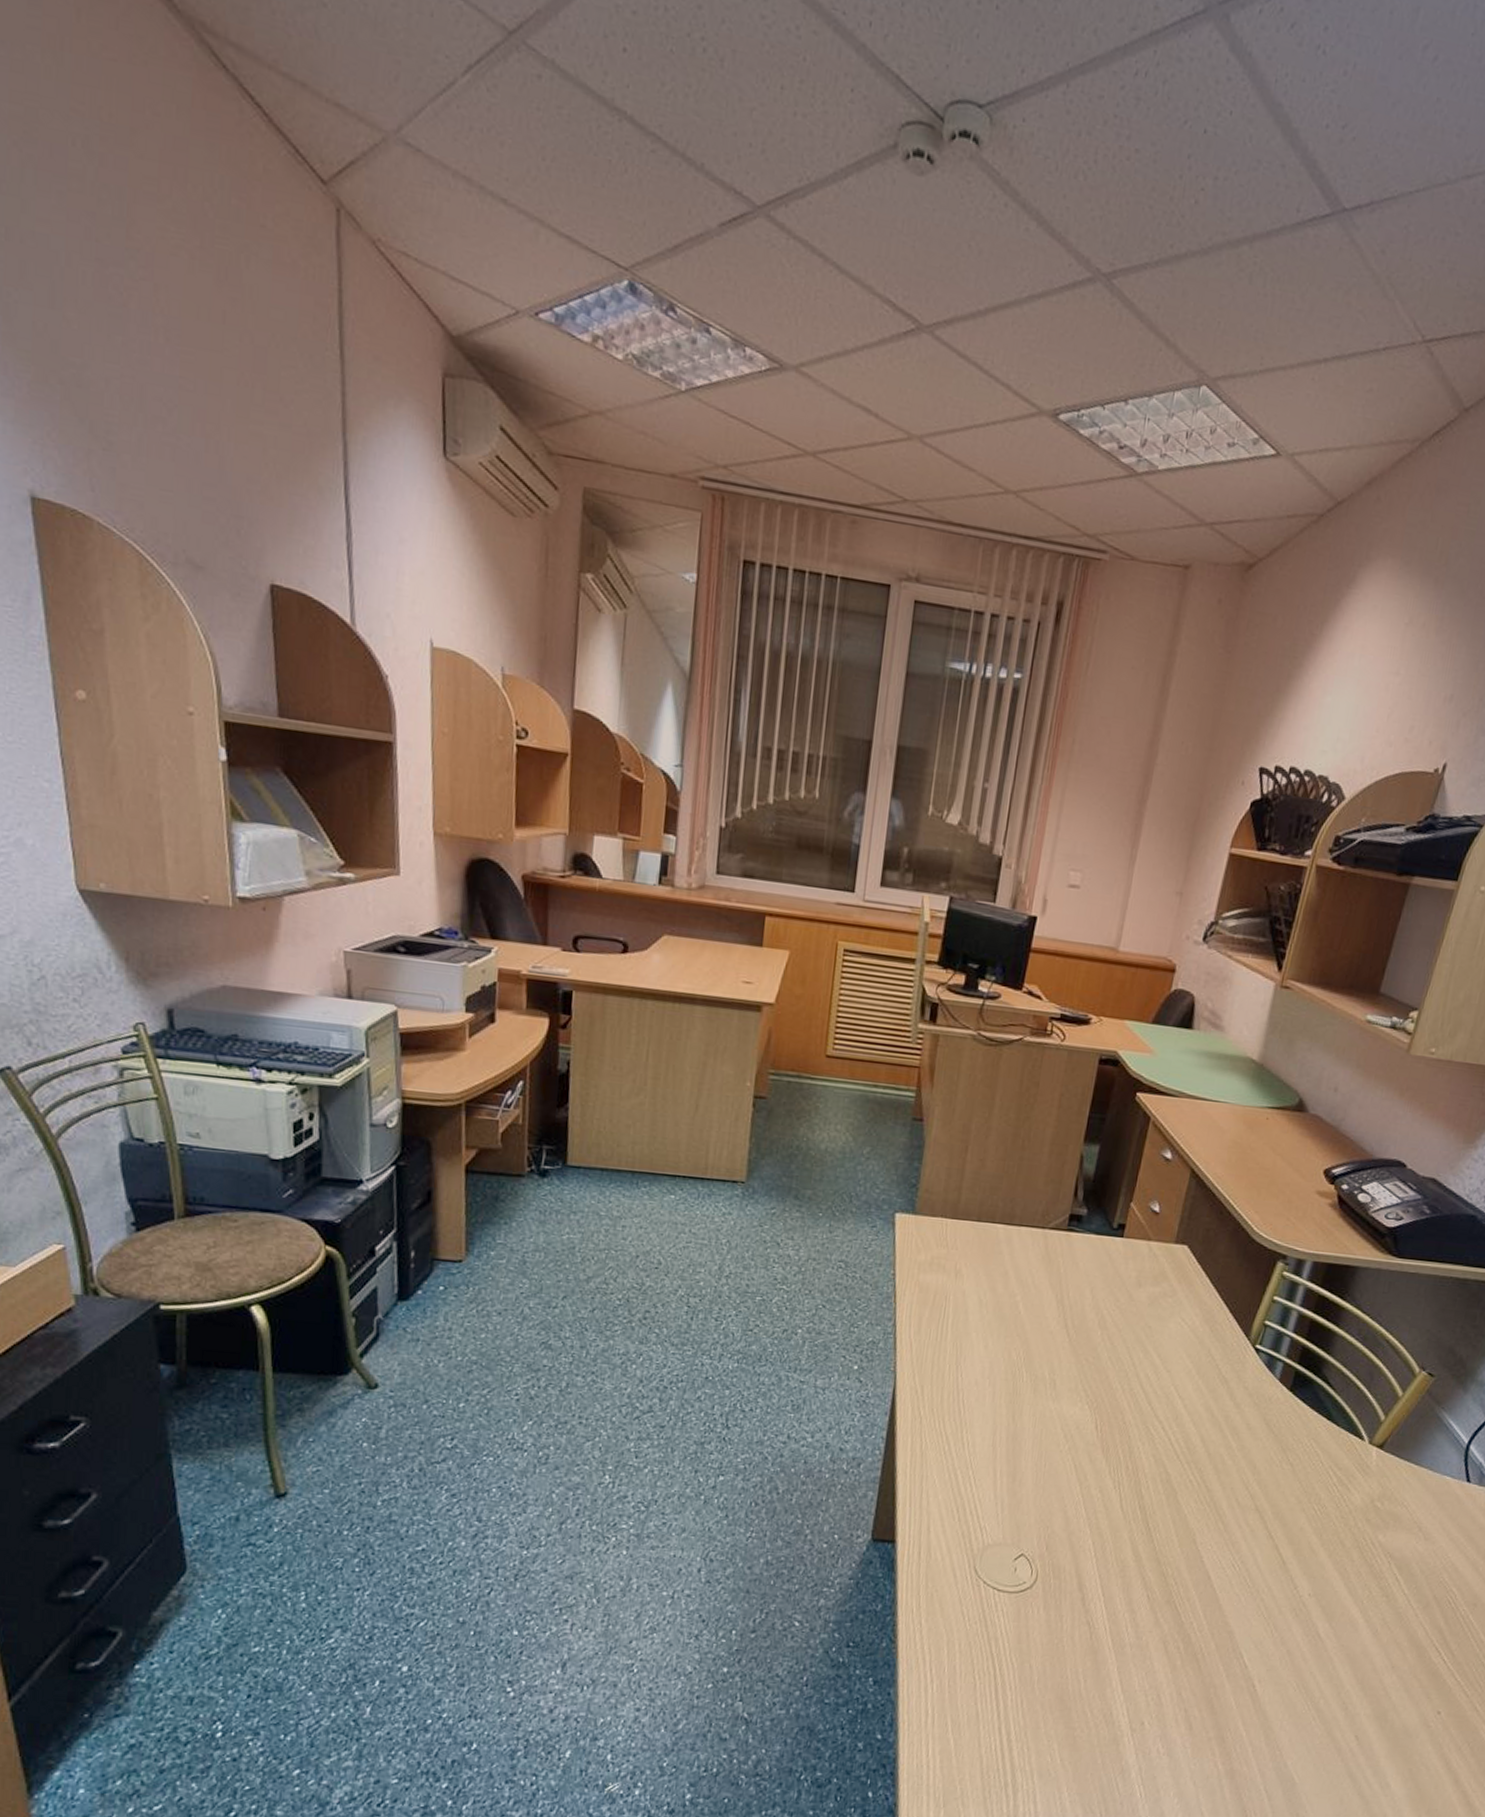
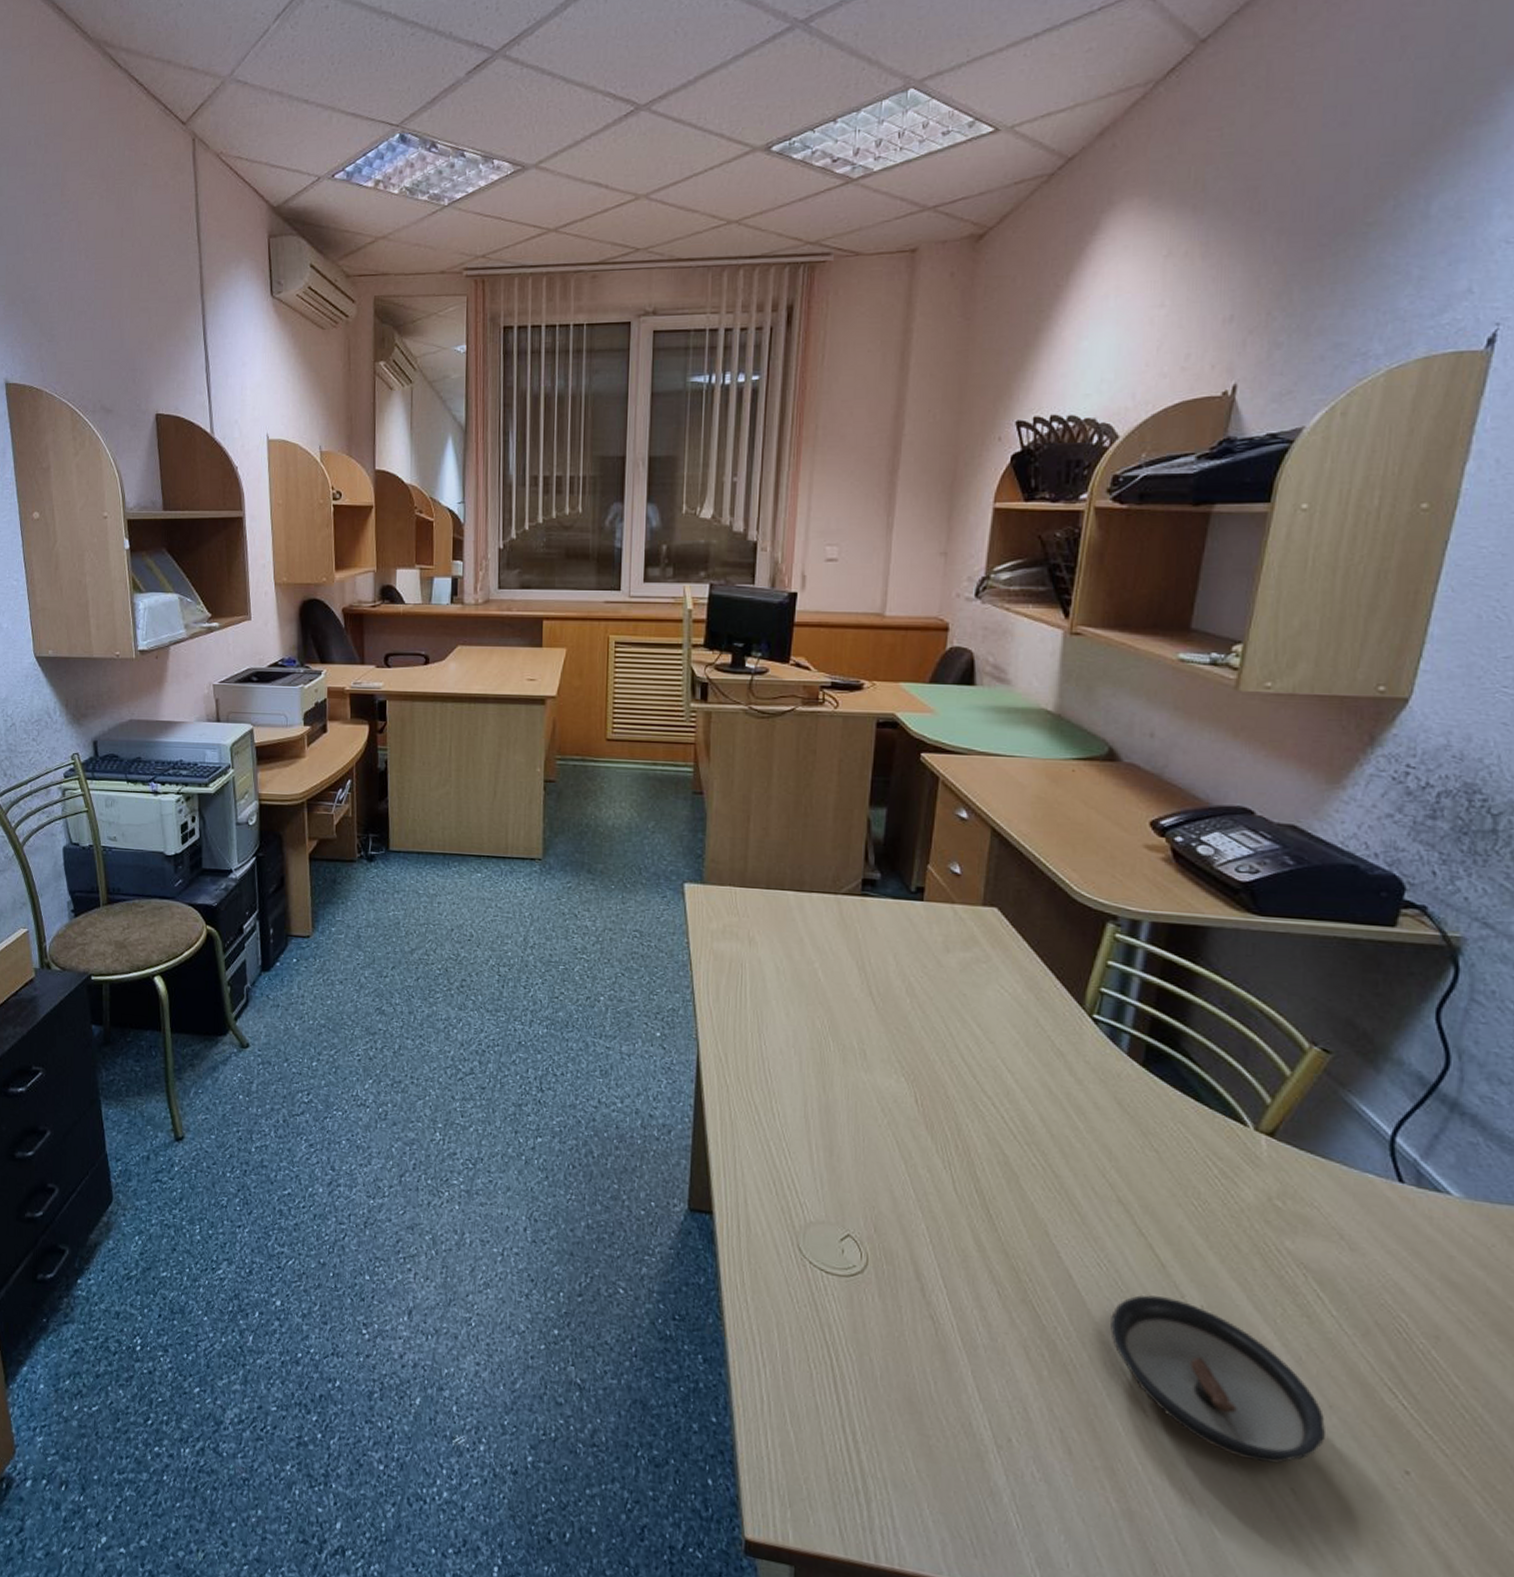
saucer: none [1235,1588,1387,1718] -> present [1109,1295,1325,1464]

